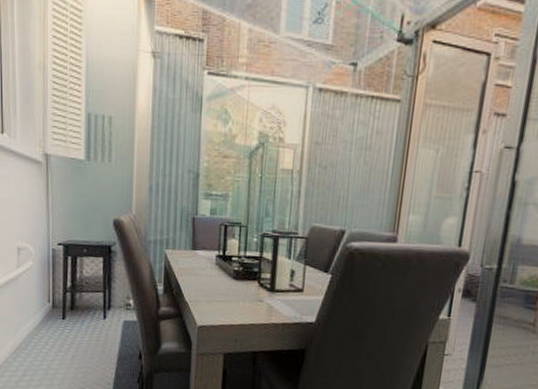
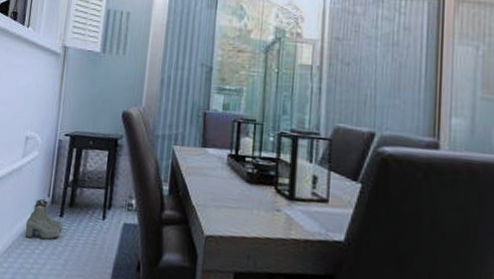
boots: none [30,305,66,340] -> present [25,199,63,240]

